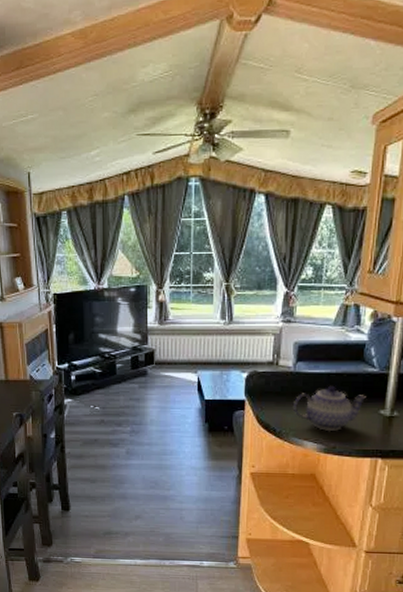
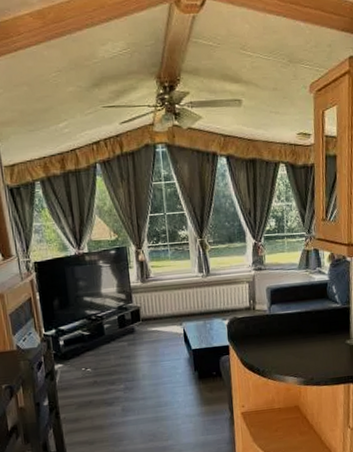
teapot: present [294,385,366,432] -> none [272,323,334,366]

